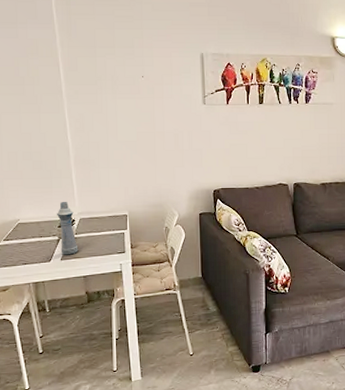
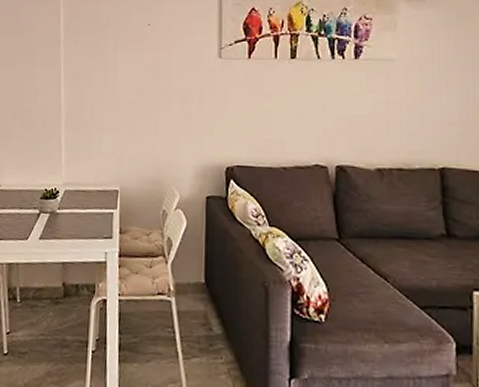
bottle: present [57,202,79,255] -> none [40,169,60,234]

